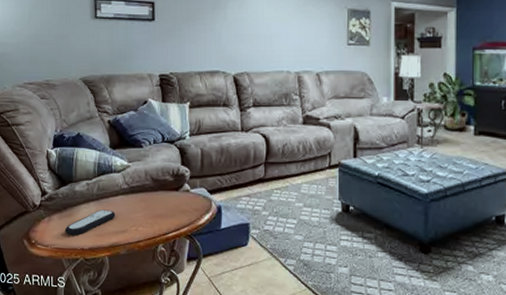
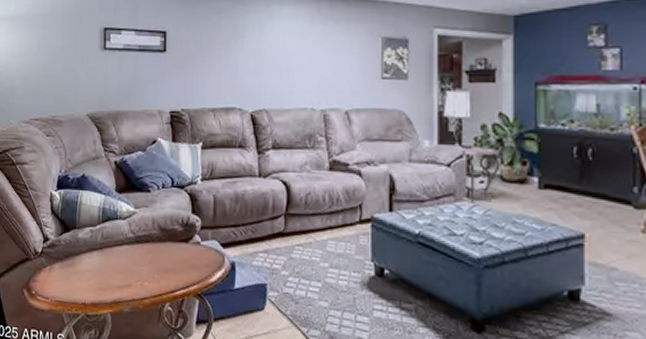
remote control: present [65,209,116,235] -> none [66,260,120,288]

